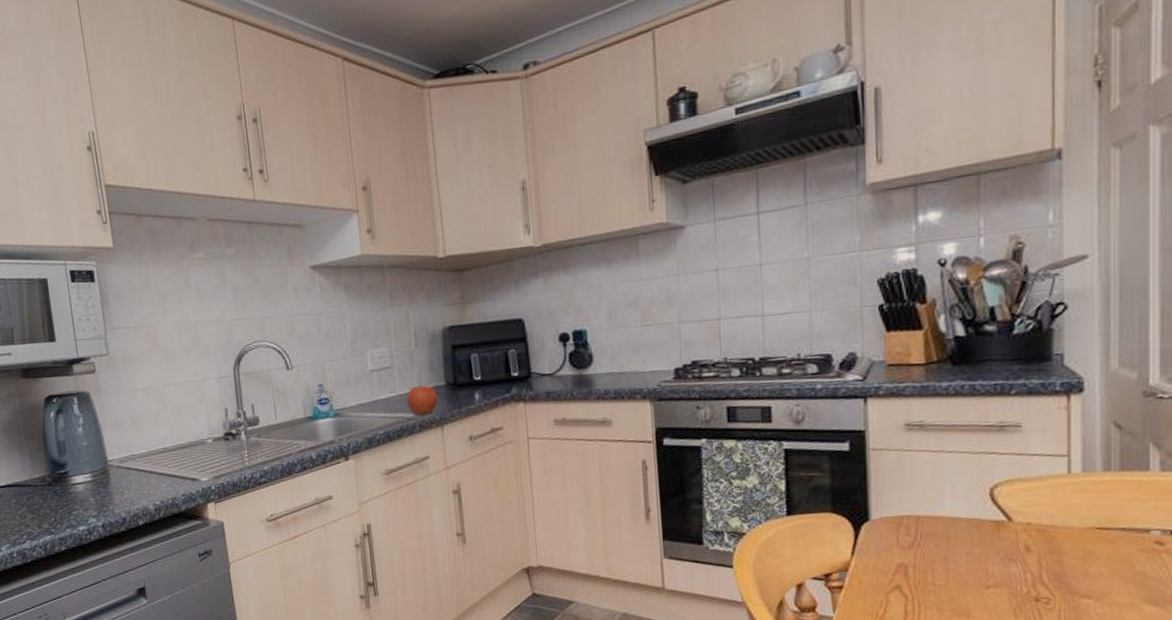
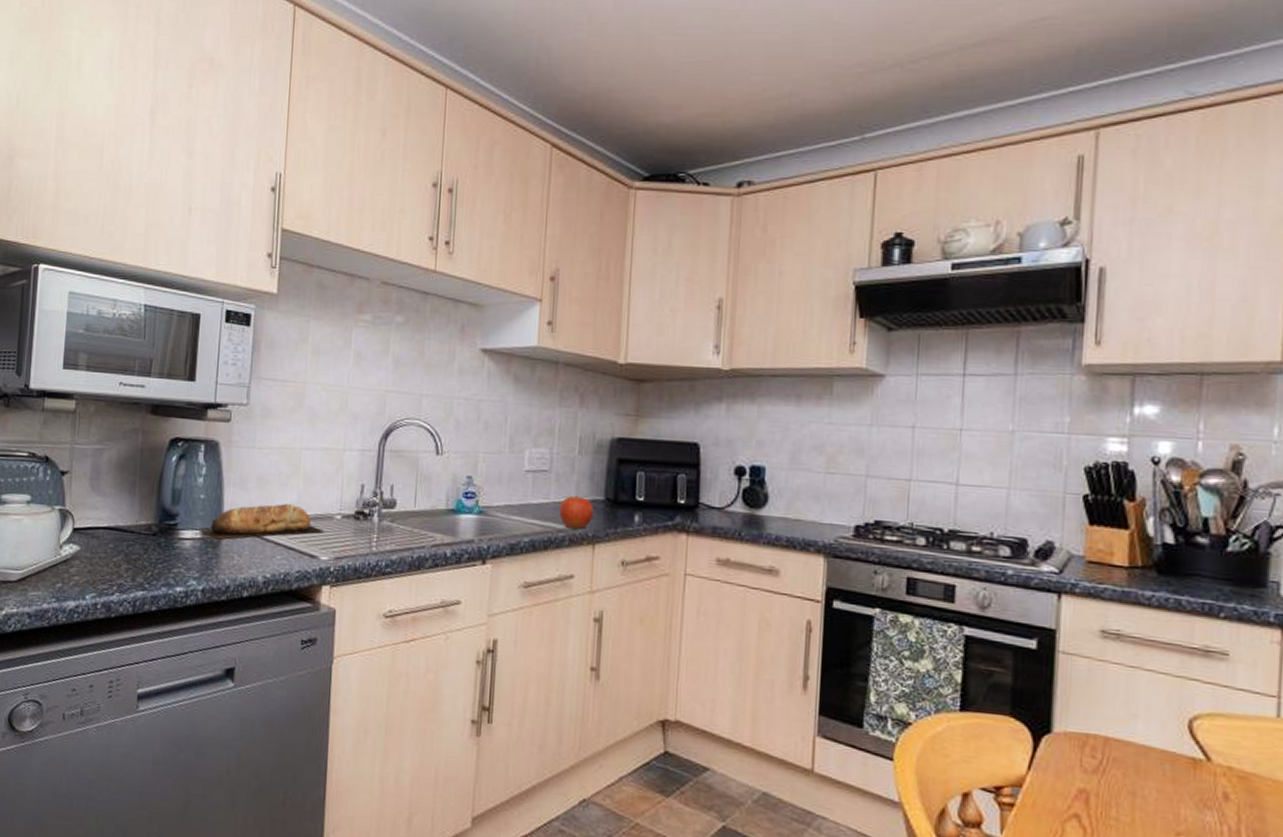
bread loaf: none [88,436,200,479] -> present [198,503,325,540]

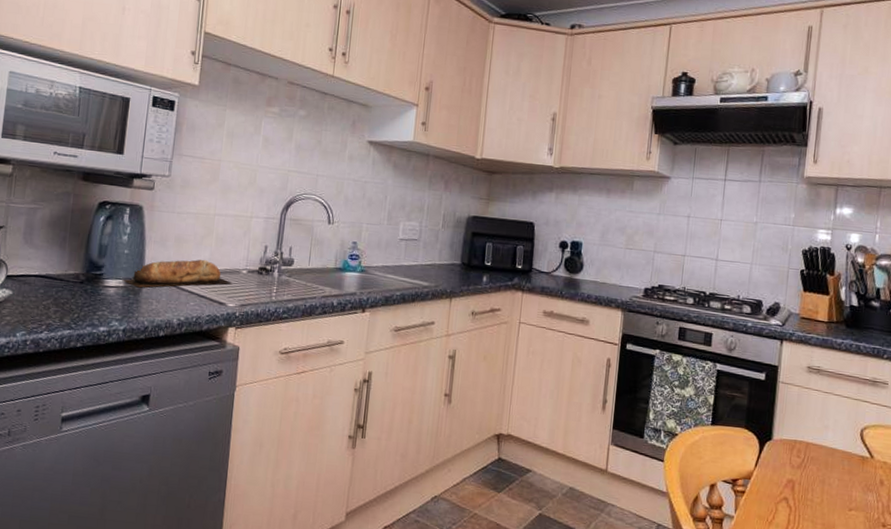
fruit: present [559,495,594,530] -> none [425,260,452,287]

